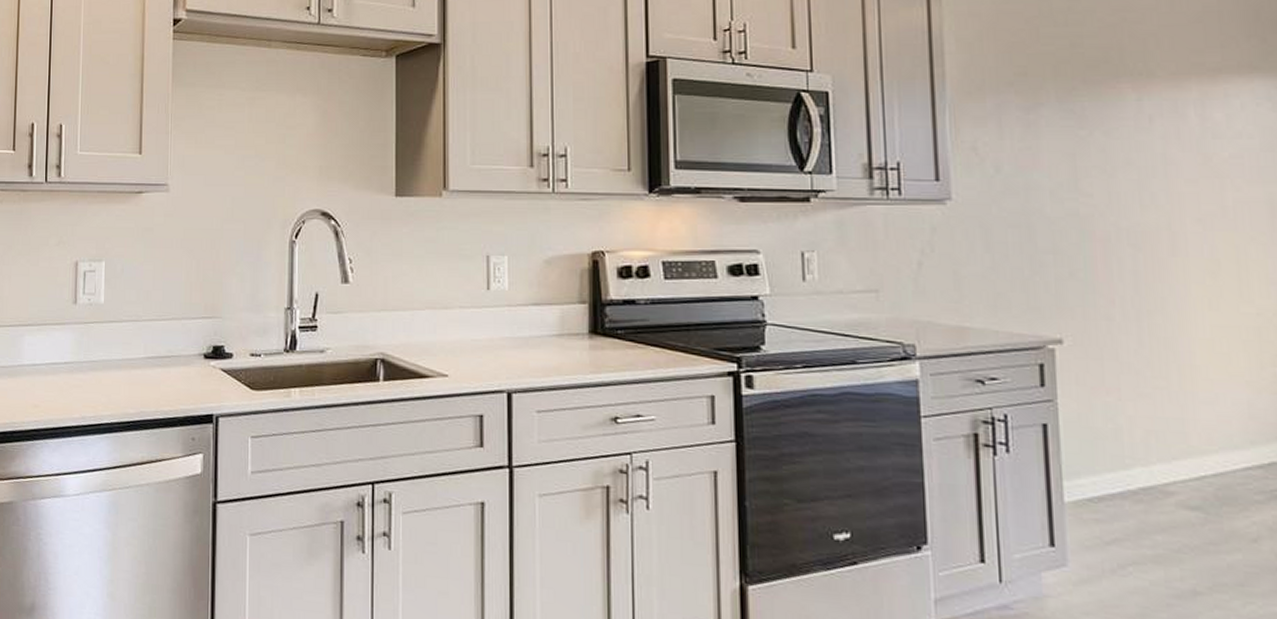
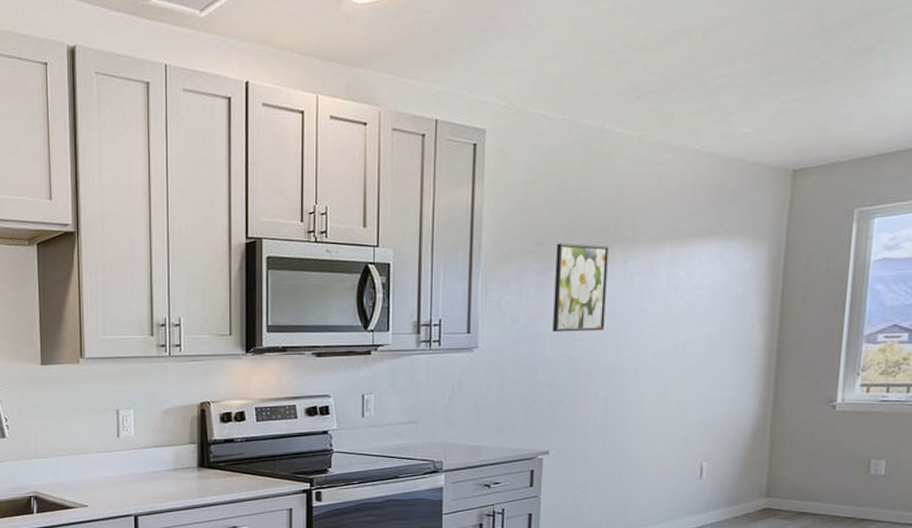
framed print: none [1044,74,1121,185] -> present [553,243,609,332]

